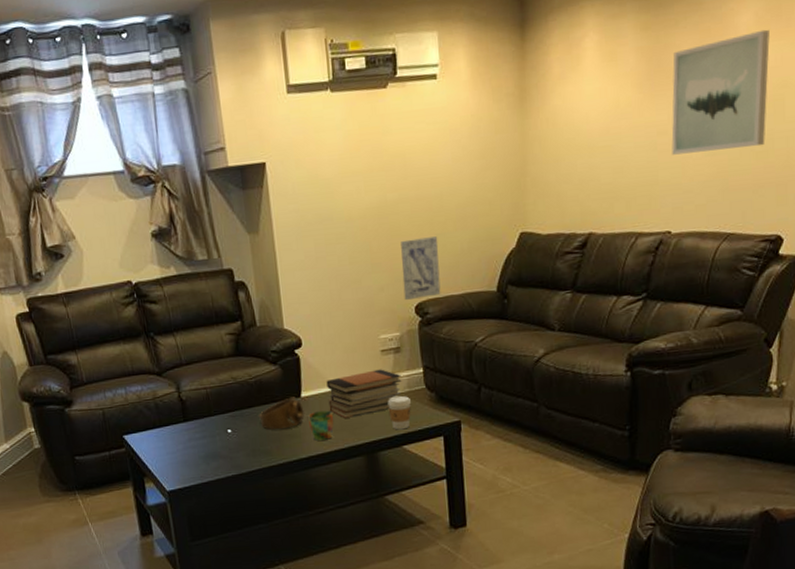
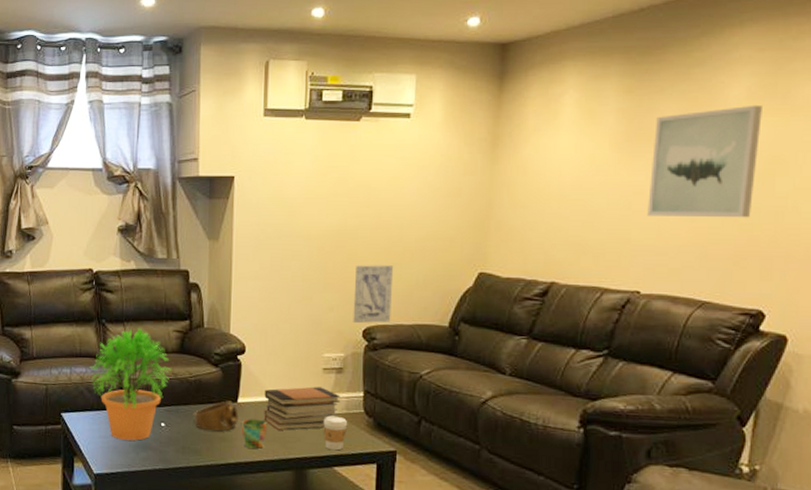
potted plant: none [145,335,229,453] -> present [89,327,171,441]

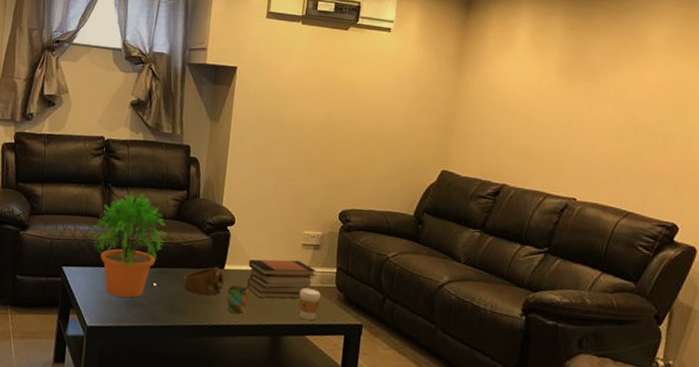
wall art: present [353,265,394,324] -> none [331,154,370,208]
wall art: present [647,104,762,218] -> none [584,50,678,144]

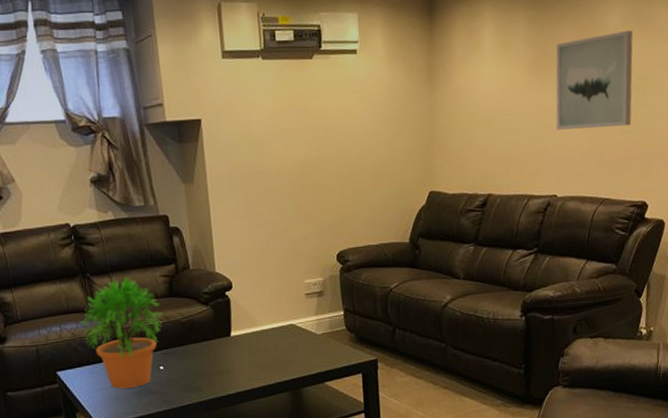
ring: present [182,267,225,295] -> none [189,335,235,367]
mug: present [225,285,250,313] -> none [237,349,262,377]
book stack: present [246,259,316,299] -> none [254,311,324,356]
coffee cup: present [298,287,320,321] -> none [311,335,333,368]
wall art: none [584,50,678,144] -> present [556,30,633,130]

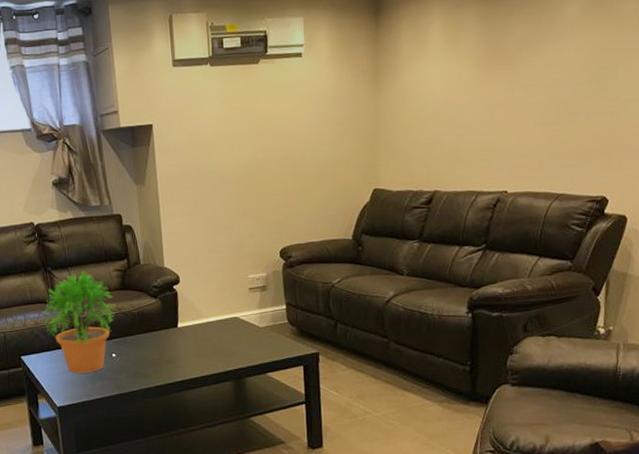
wall art: present [556,30,633,130] -> none [507,20,594,125]

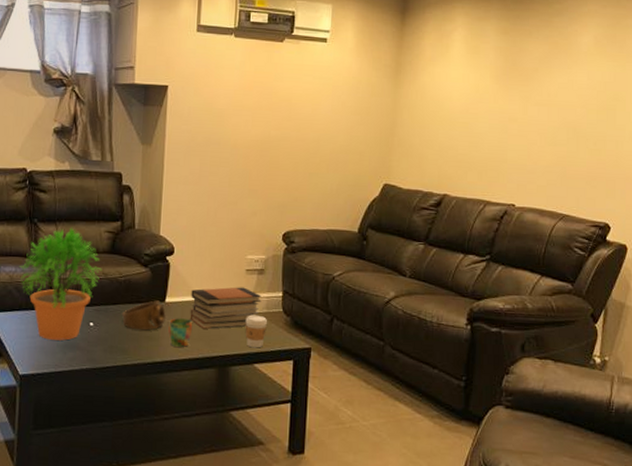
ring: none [139,327,181,356] -> present [121,300,167,331]
mug: none [184,340,206,366] -> present [168,318,193,347]
book stack: none [200,305,267,347] -> present [190,287,262,329]
coffee cup: none [254,328,275,359] -> present [245,314,267,348]

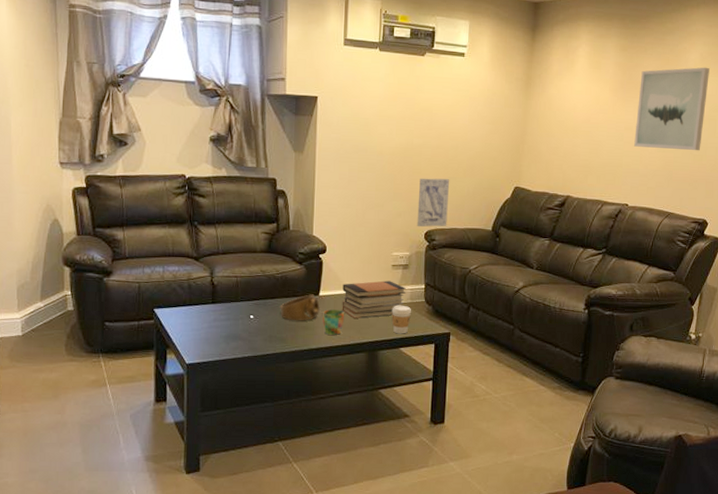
potted plant: present [19,227,101,341] -> none [182,229,259,332]
wall art: none [274,173,311,228] -> present [417,178,450,227]
wall art: none [520,51,605,145] -> present [634,67,710,151]

